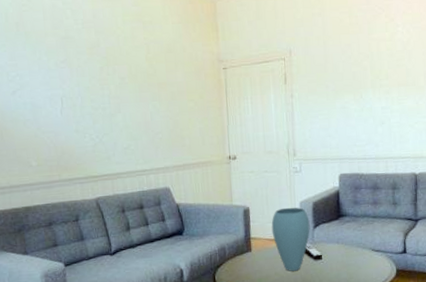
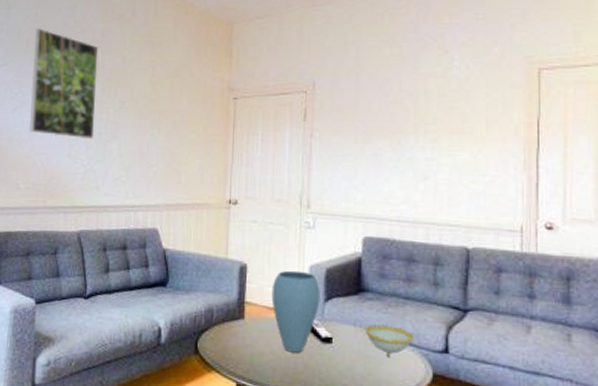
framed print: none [24,11,99,115] -> present [30,29,99,140]
decorative bowl: none [346,239,381,264] -> present [365,324,414,358]

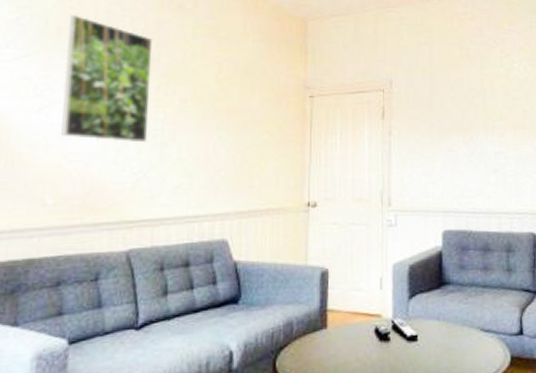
vase: present [271,270,320,353] -> none [355,270,404,357]
decorative bowl: present [365,324,414,358] -> none [448,314,493,348]

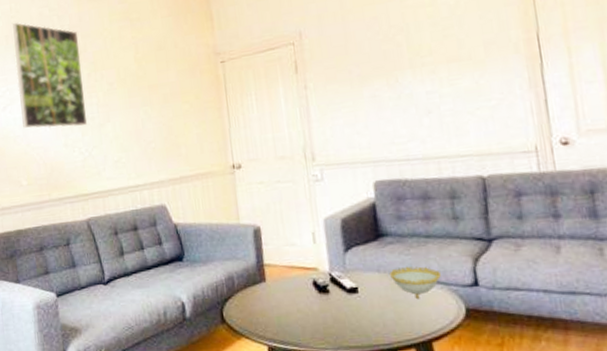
decorative bowl: none [448,314,493,348] -> present [390,266,441,300]

